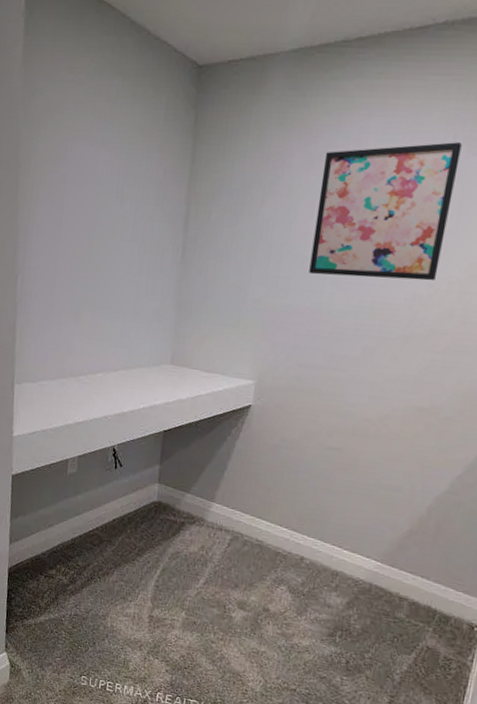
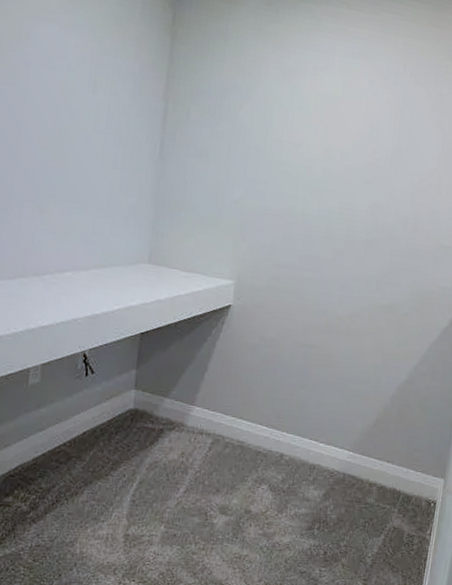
wall art: present [309,142,462,281] -> none [284,66,410,192]

